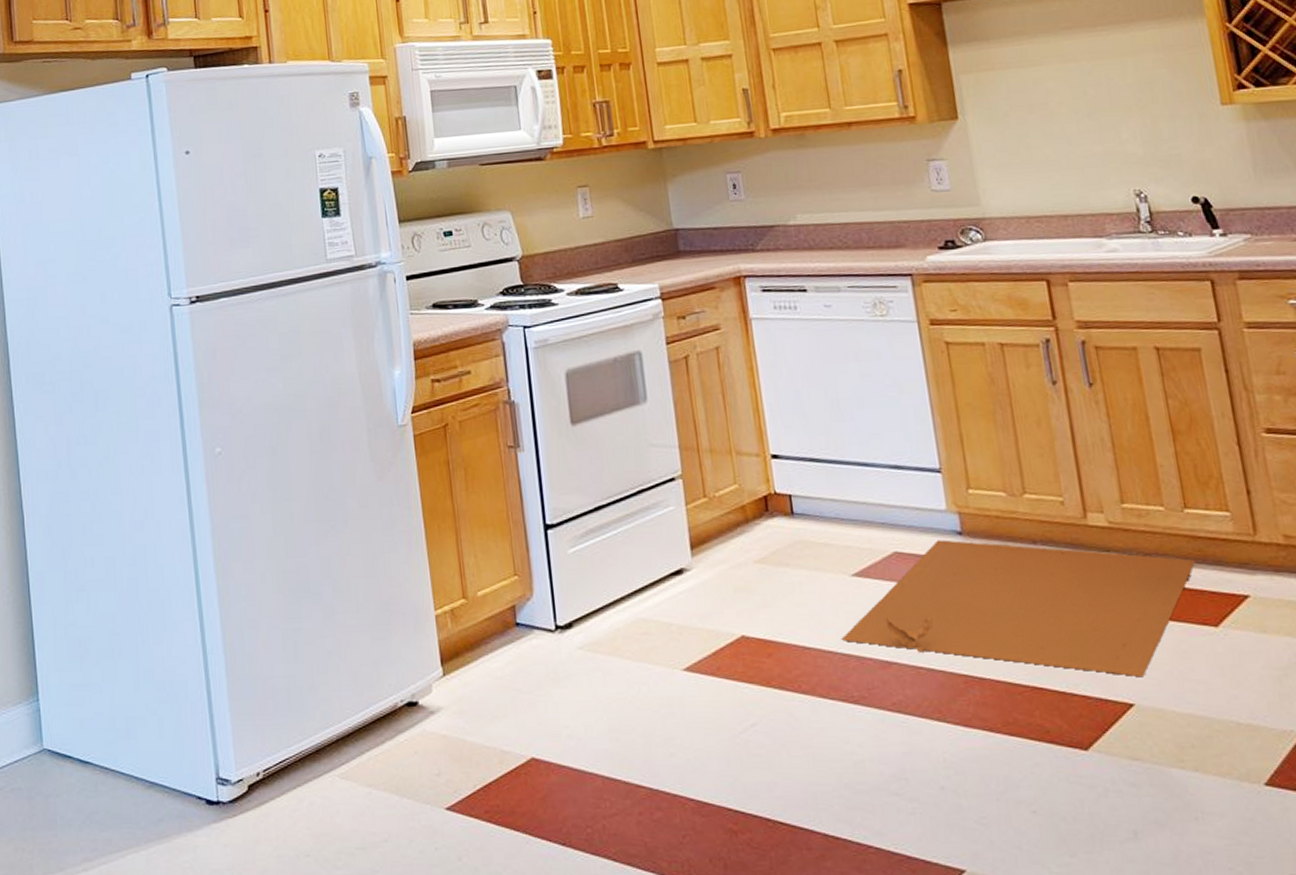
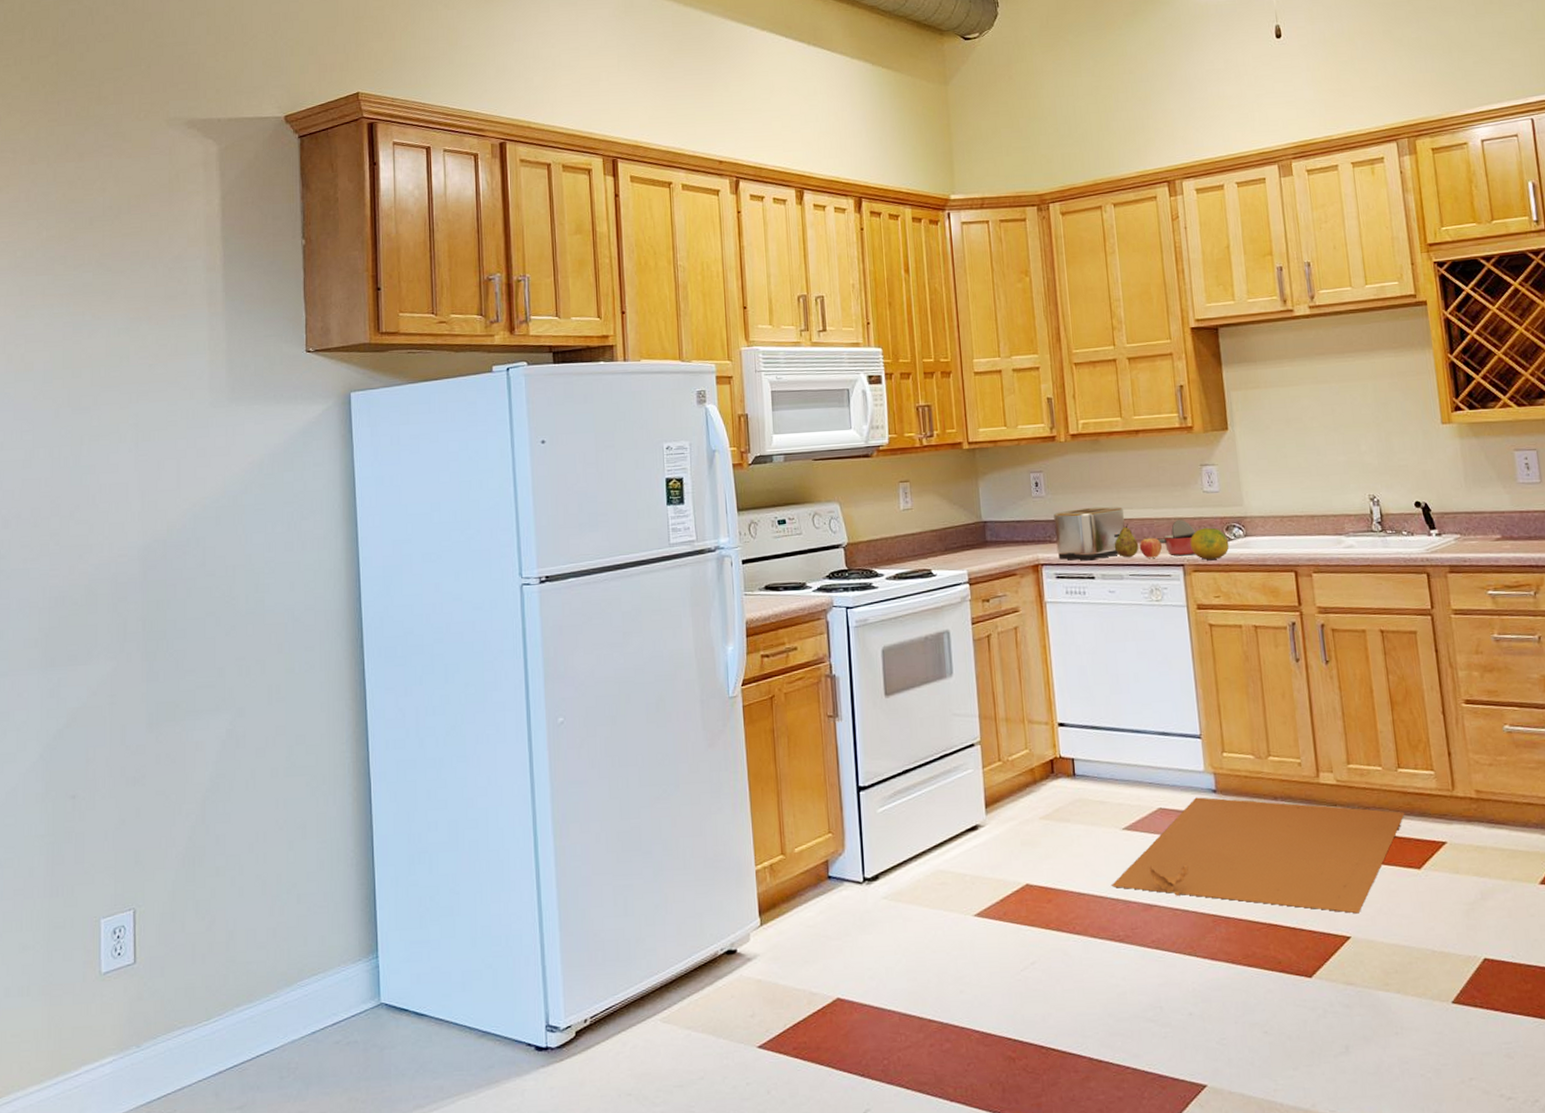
toaster: none [755,209,840,271] -> present [1054,506,1125,561]
fruit: none [828,229,858,268] -> present [1114,524,1139,558]
fruit: none [857,243,885,267] -> present [1139,537,1162,558]
saucepan: none [879,222,925,265] -> present [1157,519,1195,556]
fruit: none [918,231,966,268] -> present [1190,527,1229,560]

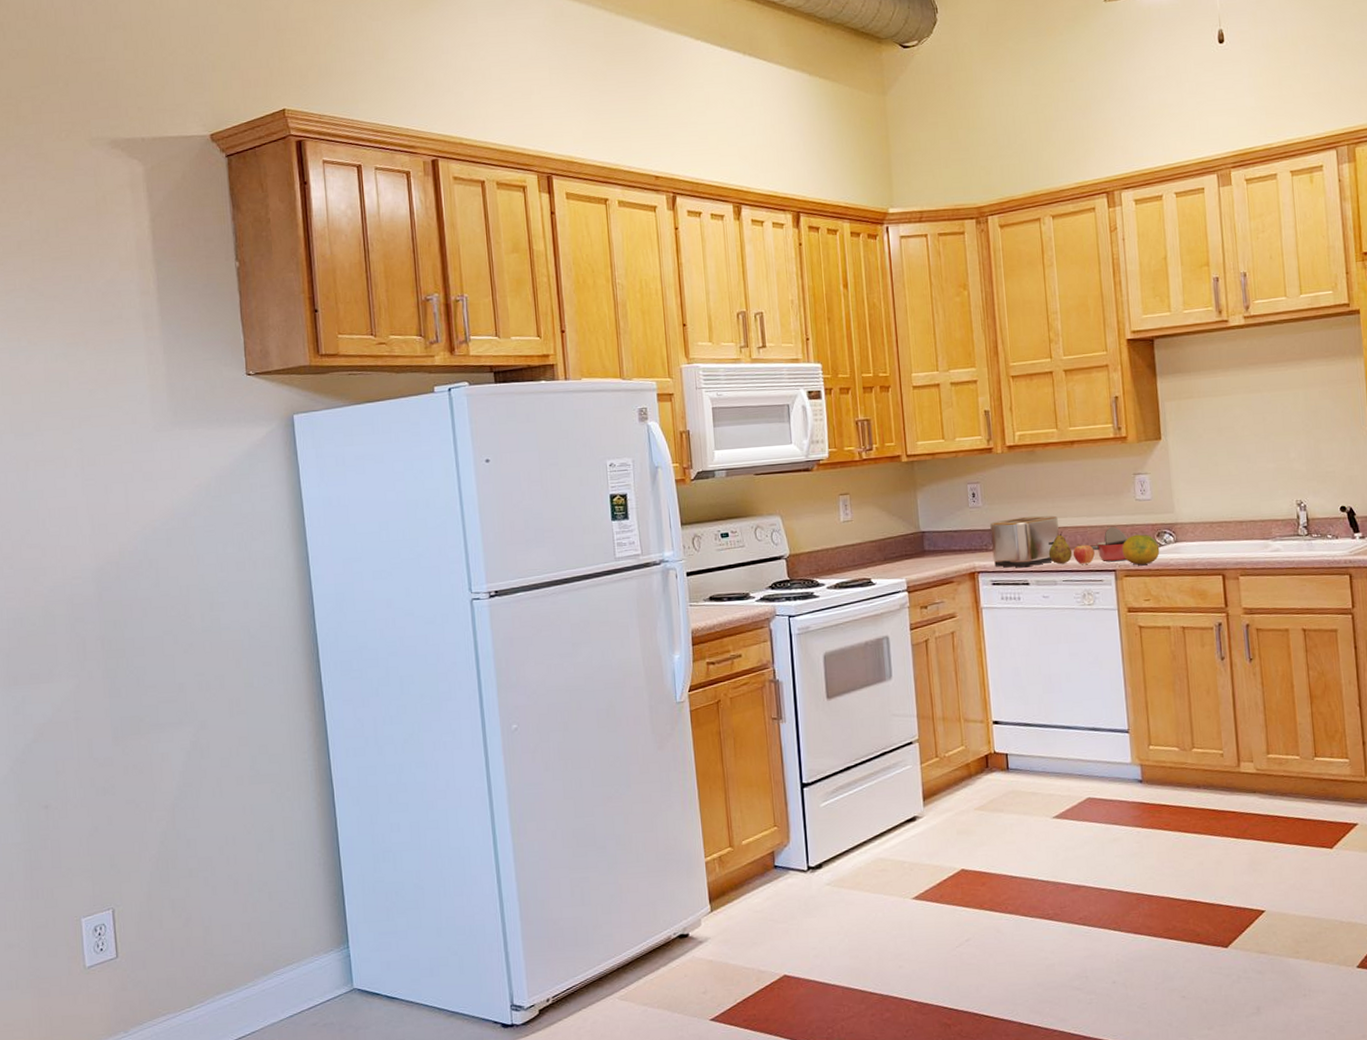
door mat: present [1111,797,1405,914] -> none [1041,787,1320,890]

